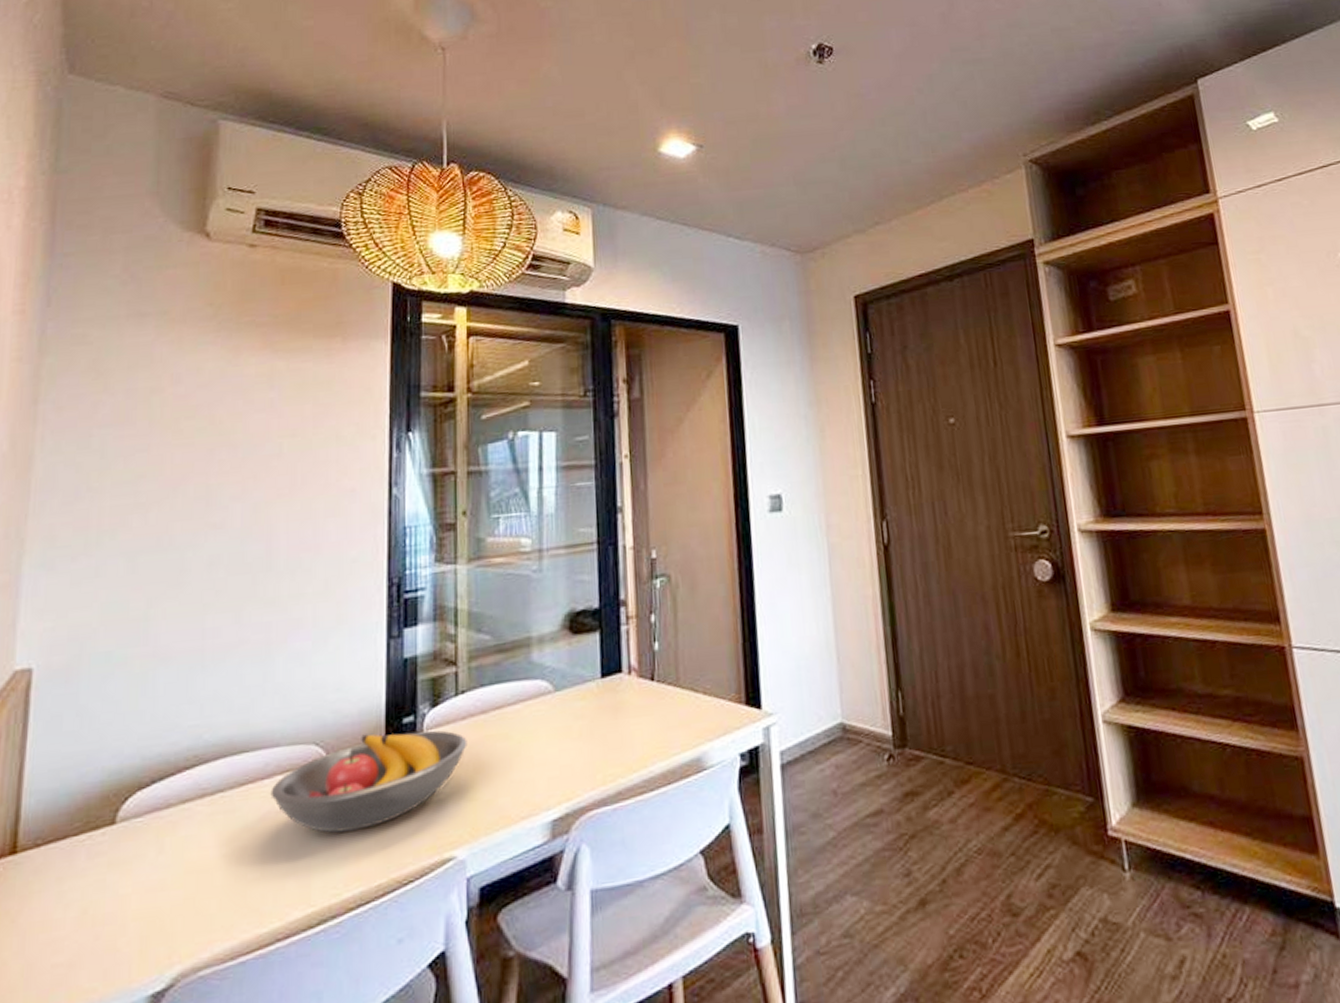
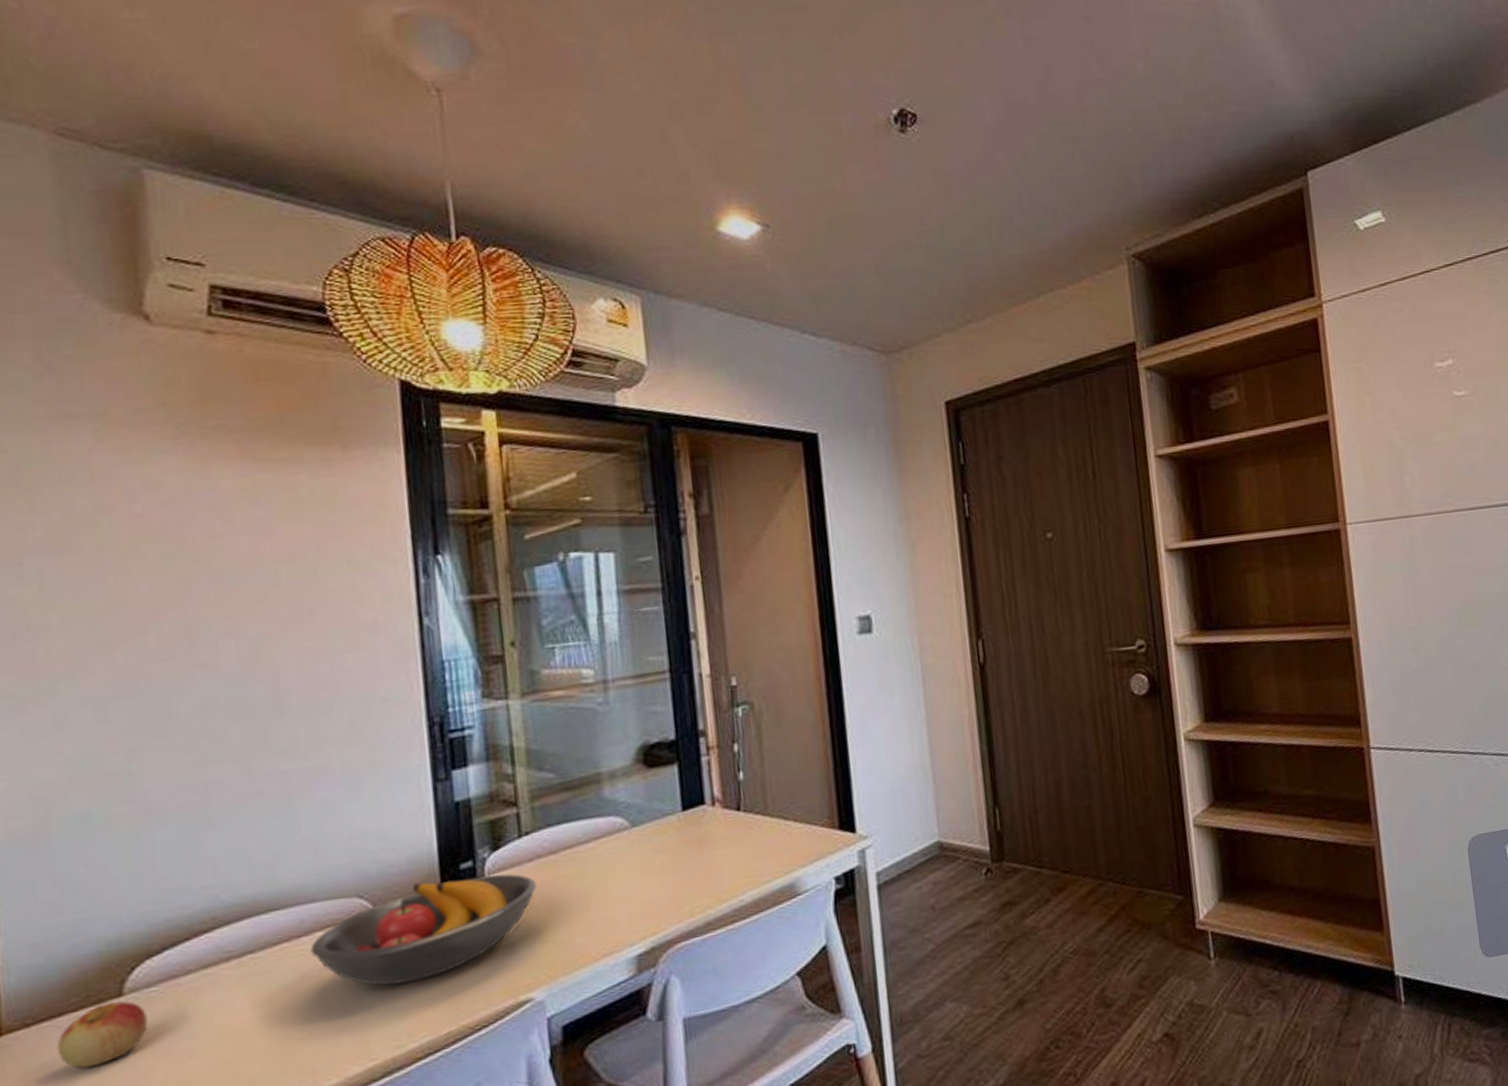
apple: none [57,828,132,891] -> present [56,1000,148,1069]

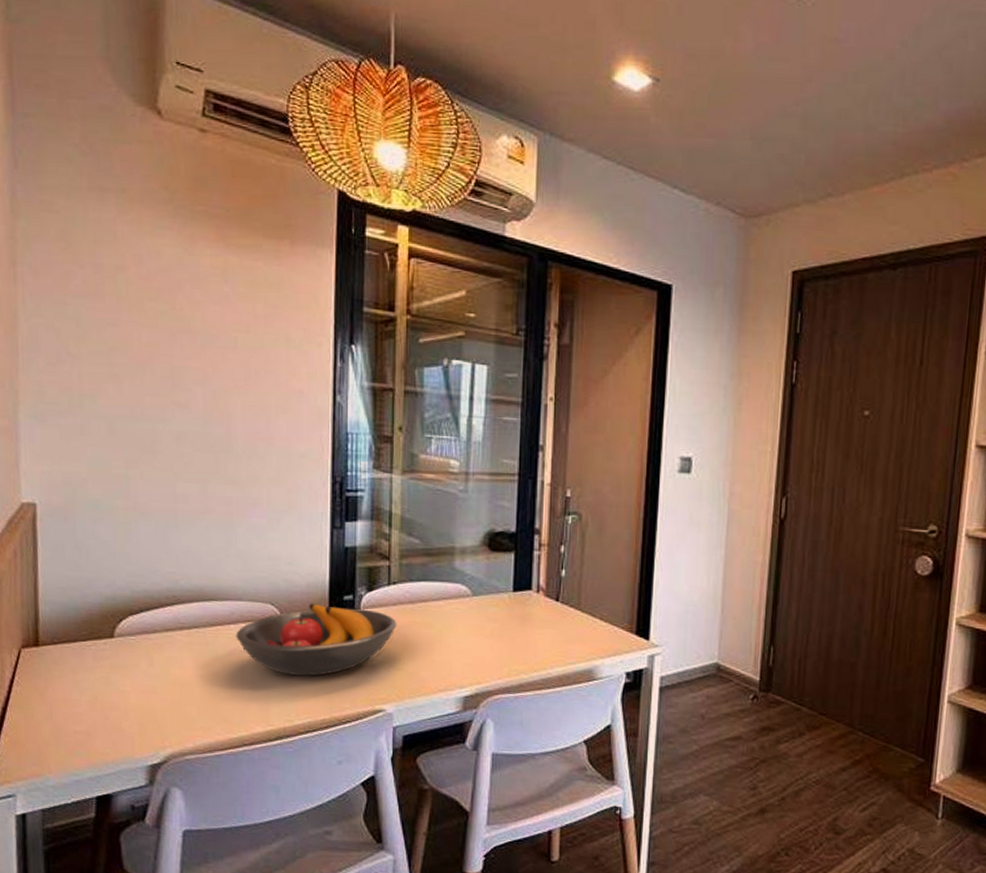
apple: present [56,1000,148,1069] -> none [71,640,128,682]

